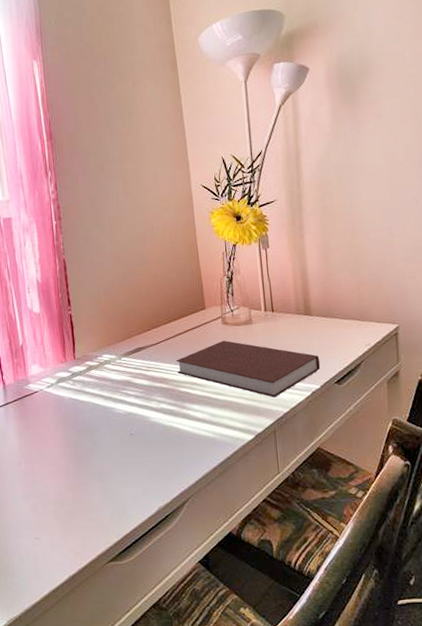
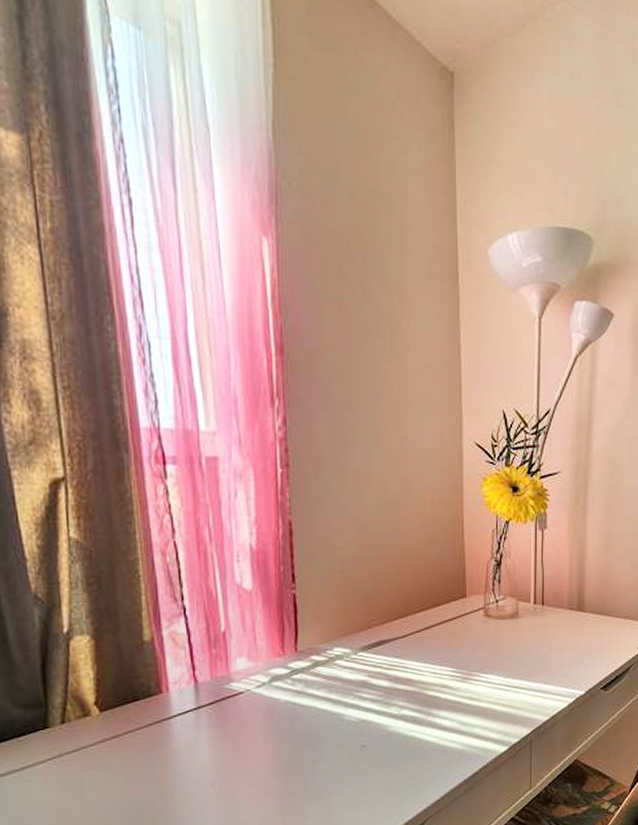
notebook: present [176,340,321,398] -> none [425,635,588,704]

